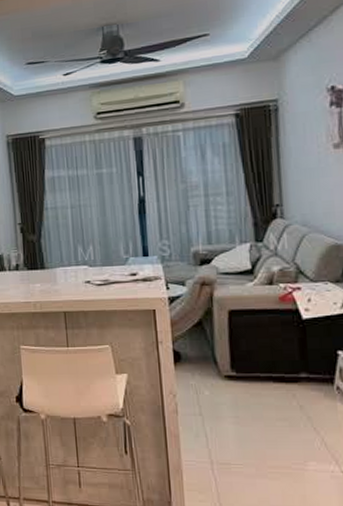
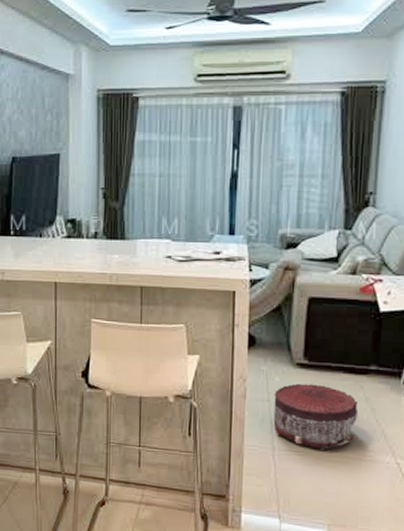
pouf: none [206,394,295,462] -> present [273,383,359,450]

